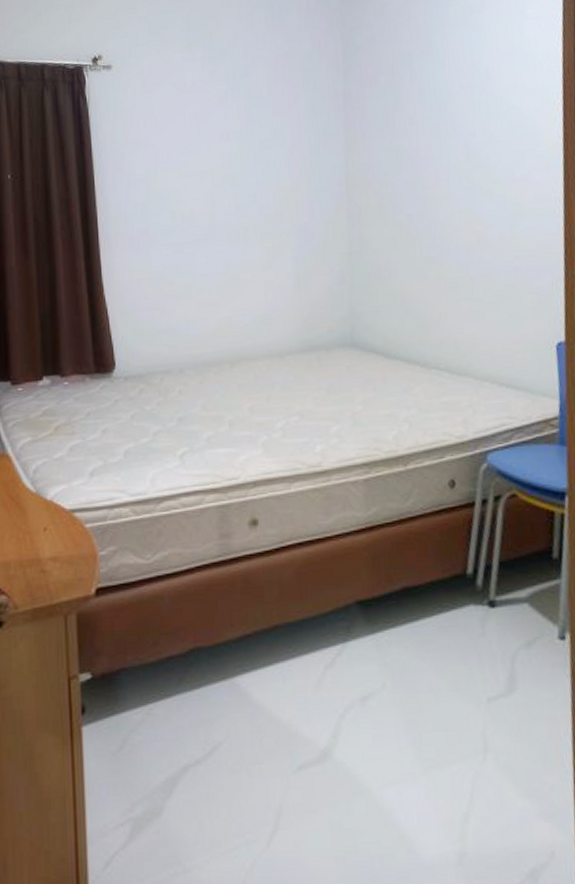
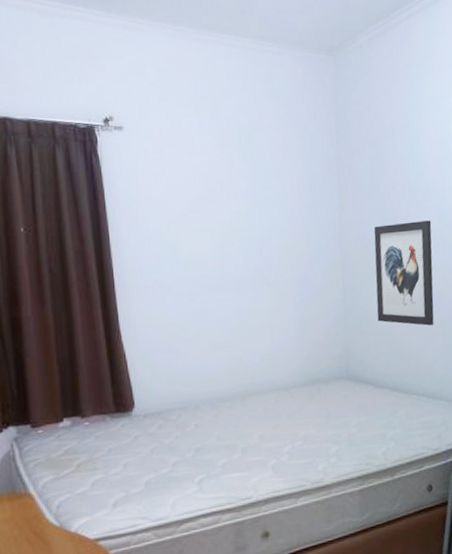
wall art: none [386,160,460,286] -> present [374,220,434,326]

